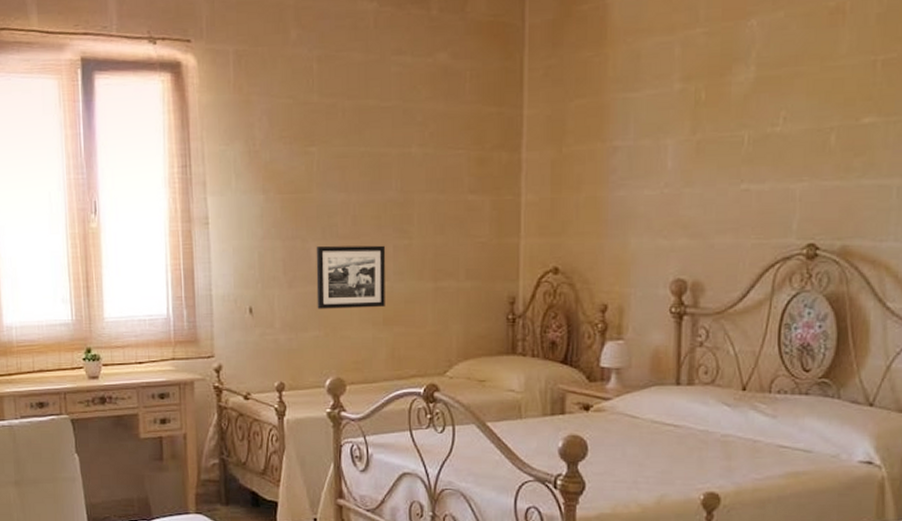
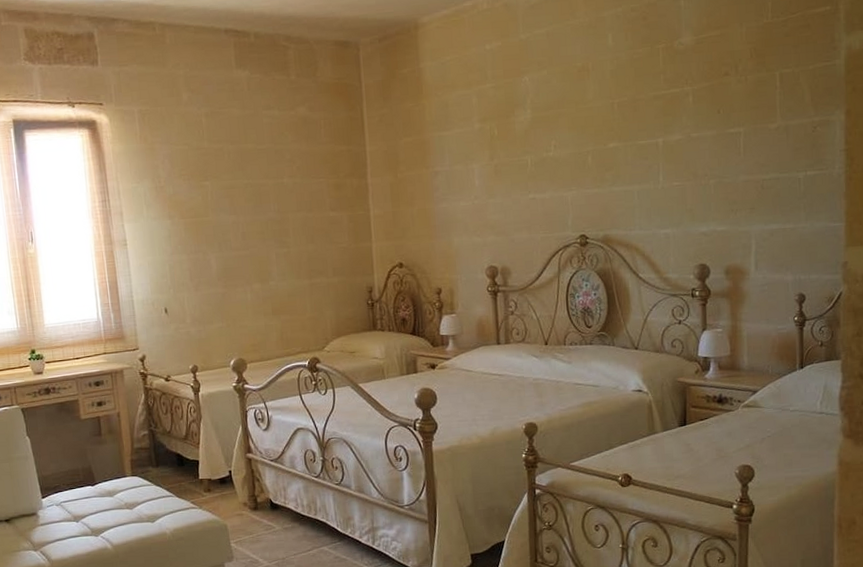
picture frame: present [316,245,385,309] -> none [215,254,273,306]

